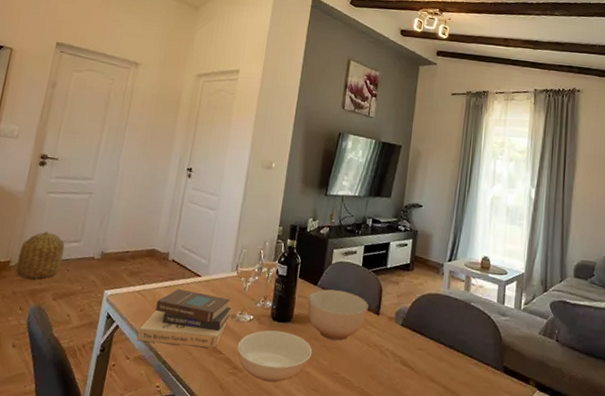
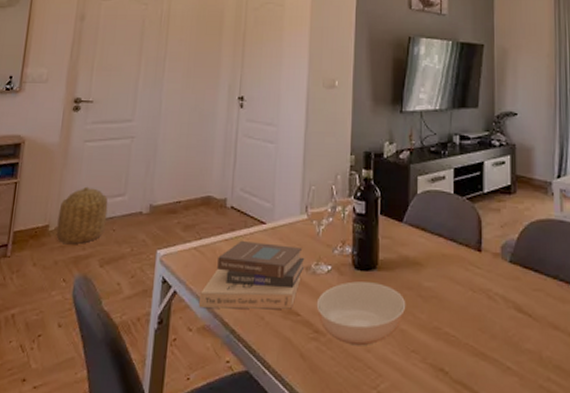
bowl: present [307,289,369,341] -> none [394,224,467,288]

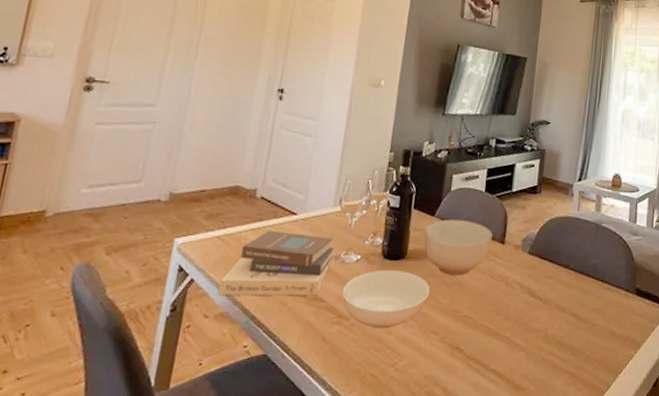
basket: present [56,186,108,244] -> none [54,171,121,231]
bowl: none [394,224,467,288] -> present [424,219,493,276]

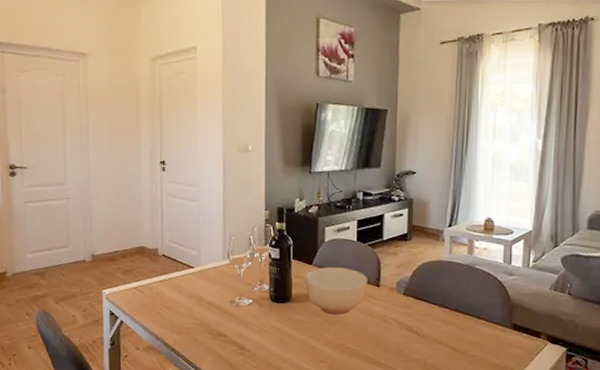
books: present [217,230,335,296] -> none [142,281,230,333]
bowl: present [342,270,430,329] -> none [241,311,316,358]

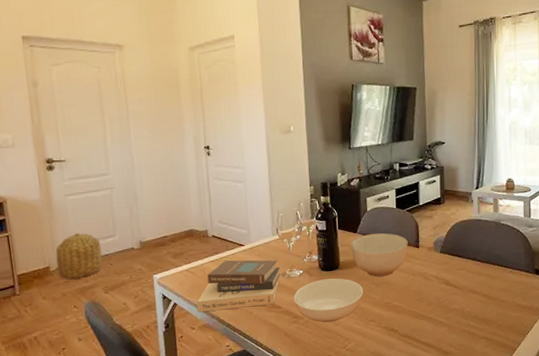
basket: none [12,240,56,286] -> present [55,232,103,279]
books: none [142,281,230,333] -> present [196,260,281,313]
bowl: none [241,311,316,358] -> present [293,278,364,323]

